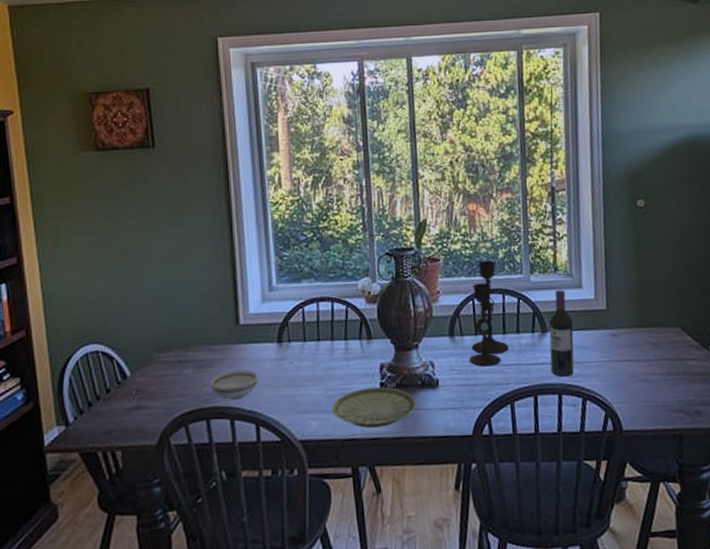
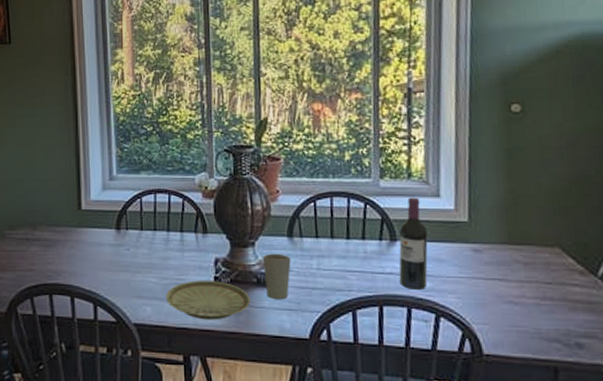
bowl: present [211,369,259,400] -> none [54,251,97,279]
cup: none [425,353,454,399] -> present [262,253,291,299]
candlestick: present [469,260,509,367] -> none [309,161,353,271]

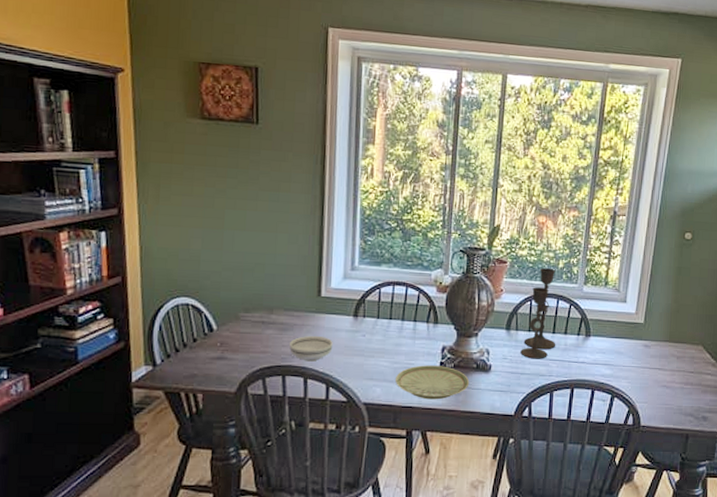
bowl: none [54,251,97,279] -> present [289,335,333,361]
cup: present [262,253,291,299] -> none [482,343,507,382]
candlestick: none [309,161,353,271] -> present [520,267,556,359]
wine bottle: present [399,197,428,289] -> none [588,301,614,376]

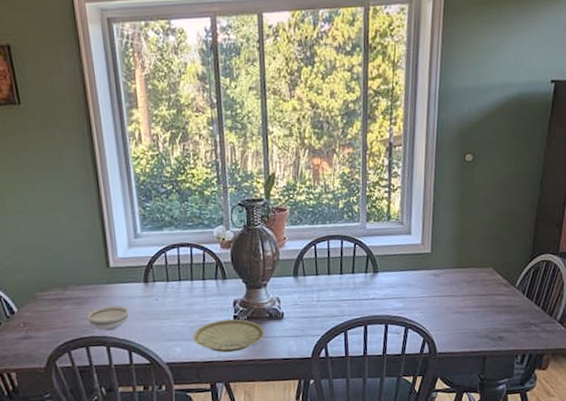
candlestick: present [520,267,556,359] -> none [310,209,345,302]

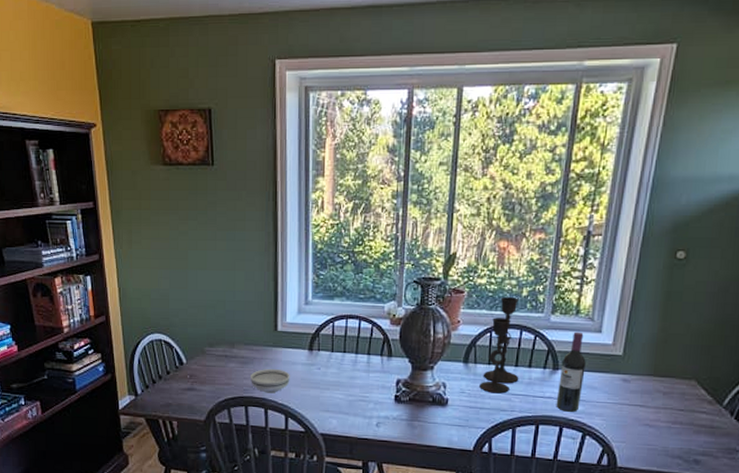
plate: present [192,319,265,353] -> none [350,398,426,433]
candlestick: none [310,209,345,302] -> present [479,296,519,394]
wine bottle: none [379,235,401,310] -> present [556,332,586,412]

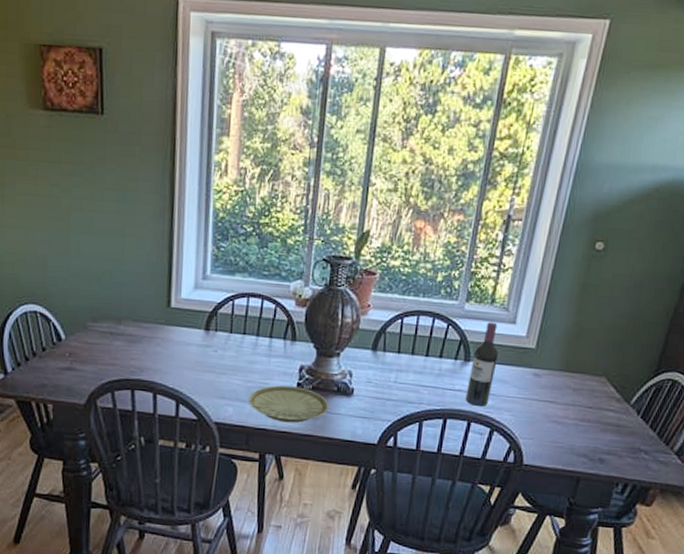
bowl: present [251,368,290,393] -> none [138,348,183,376]
plate: none [350,398,426,433] -> present [248,385,329,423]
candlestick: present [479,296,519,394] -> none [387,280,433,385]

